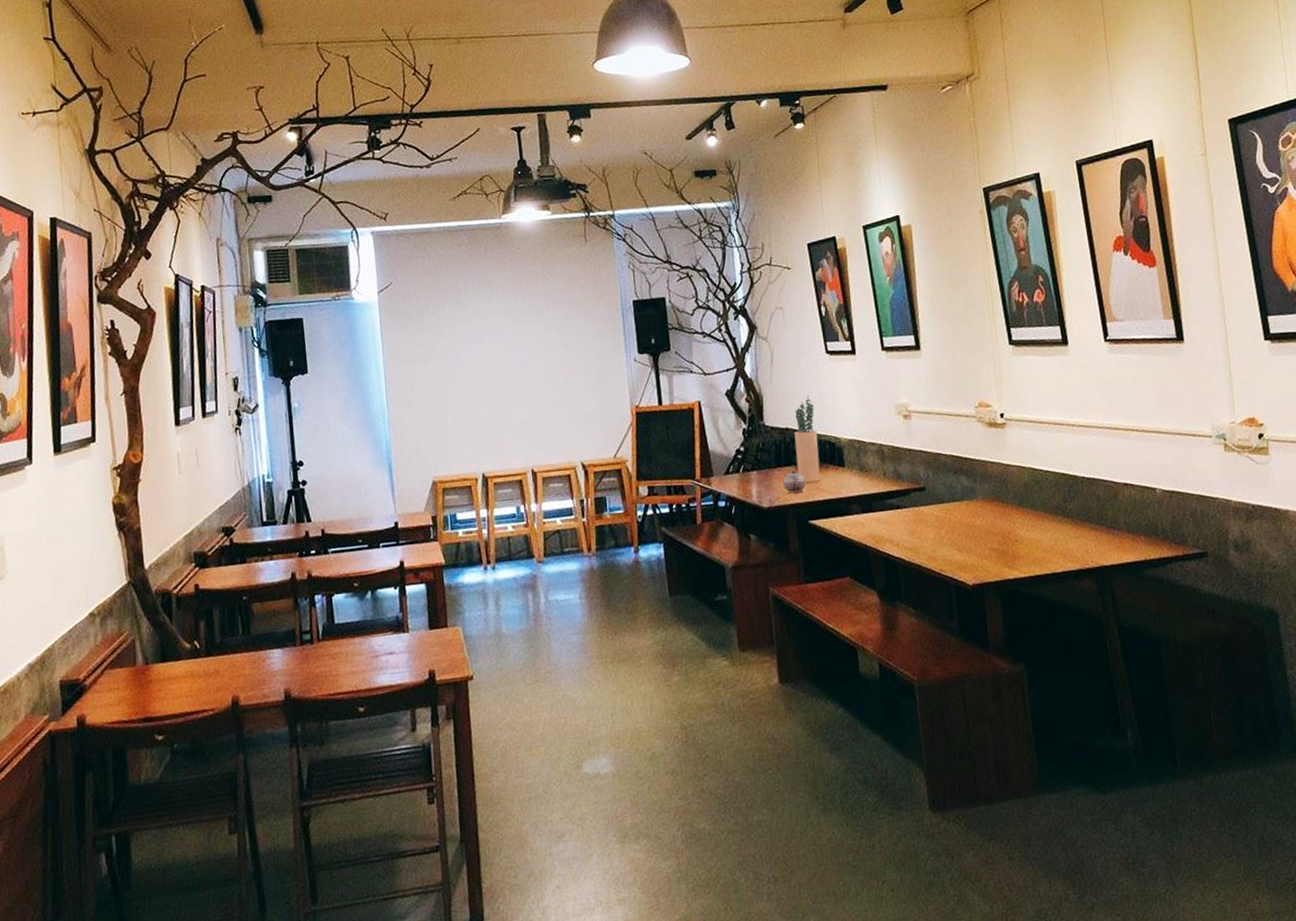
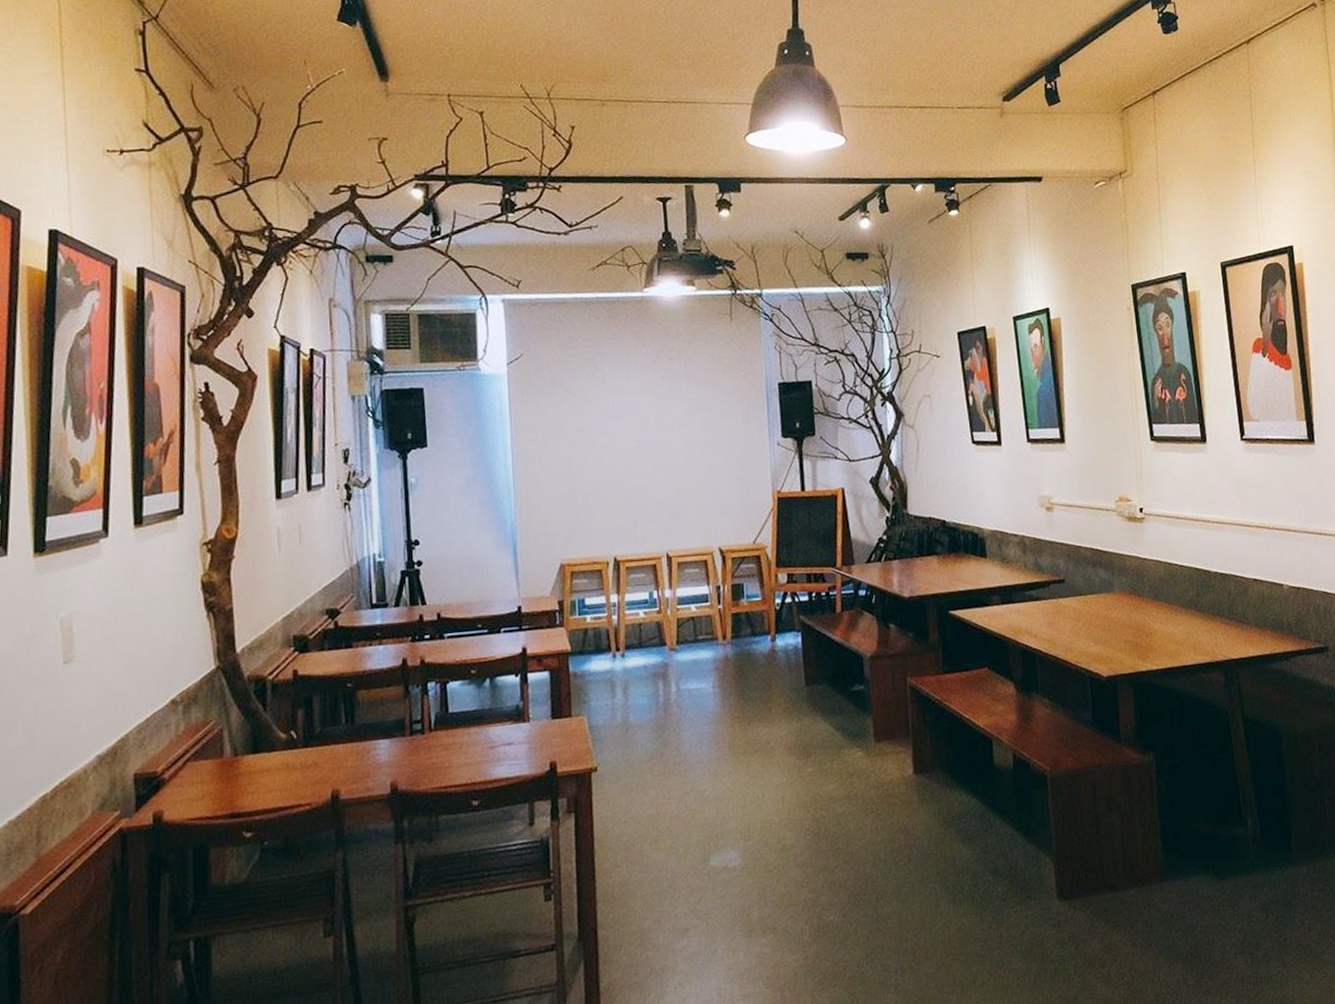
teapot: present [782,469,806,494] -> none [924,559,948,584]
vase: present [794,395,821,484] -> none [937,485,962,574]

